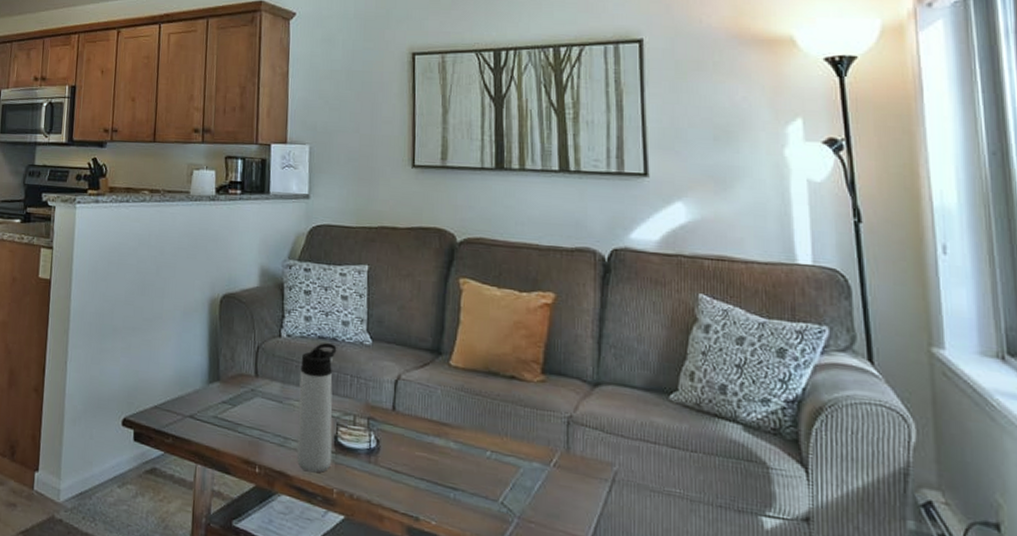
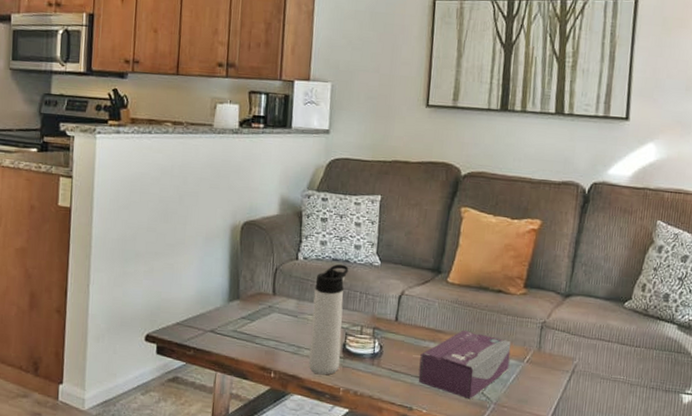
tissue box: none [423,423,533,511] -> present [418,330,512,400]

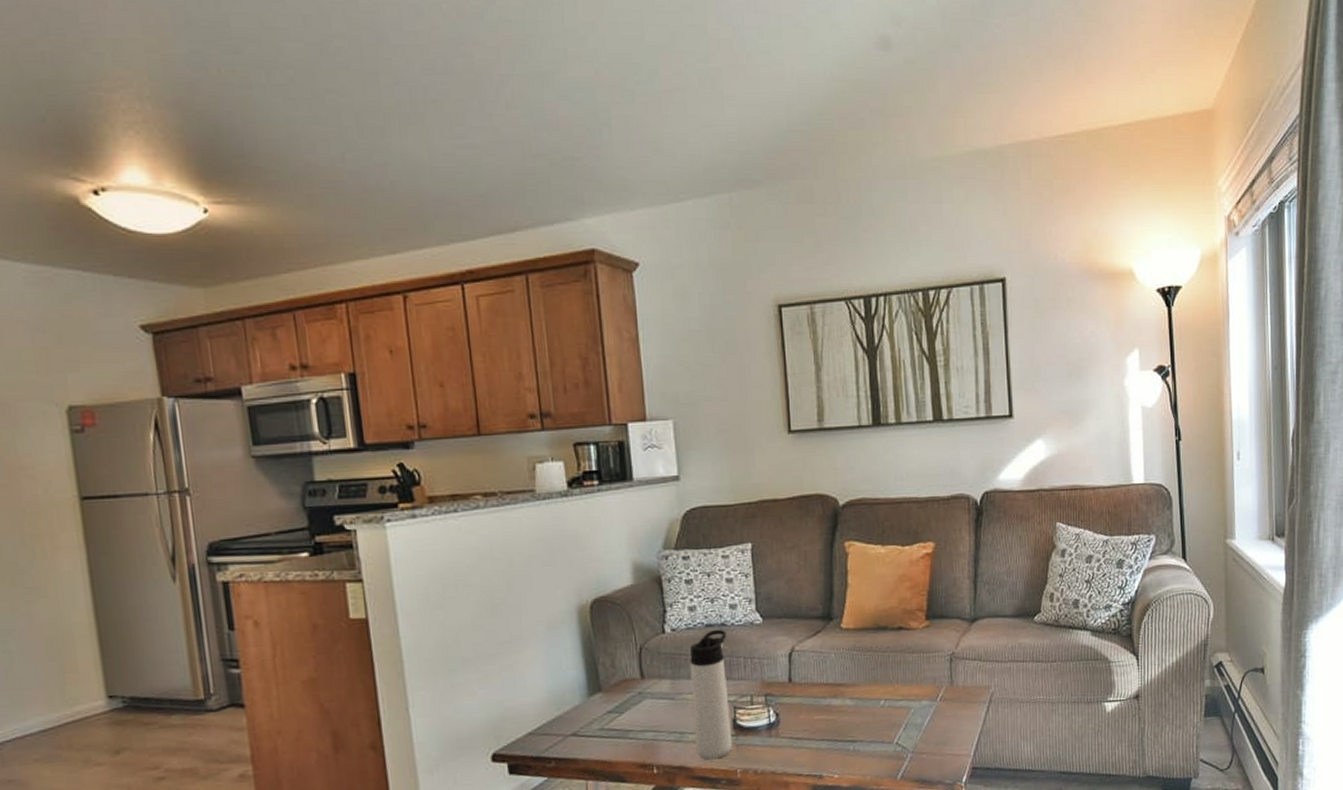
tissue box: present [418,330,512,400] -> none [823,677,922,753]

